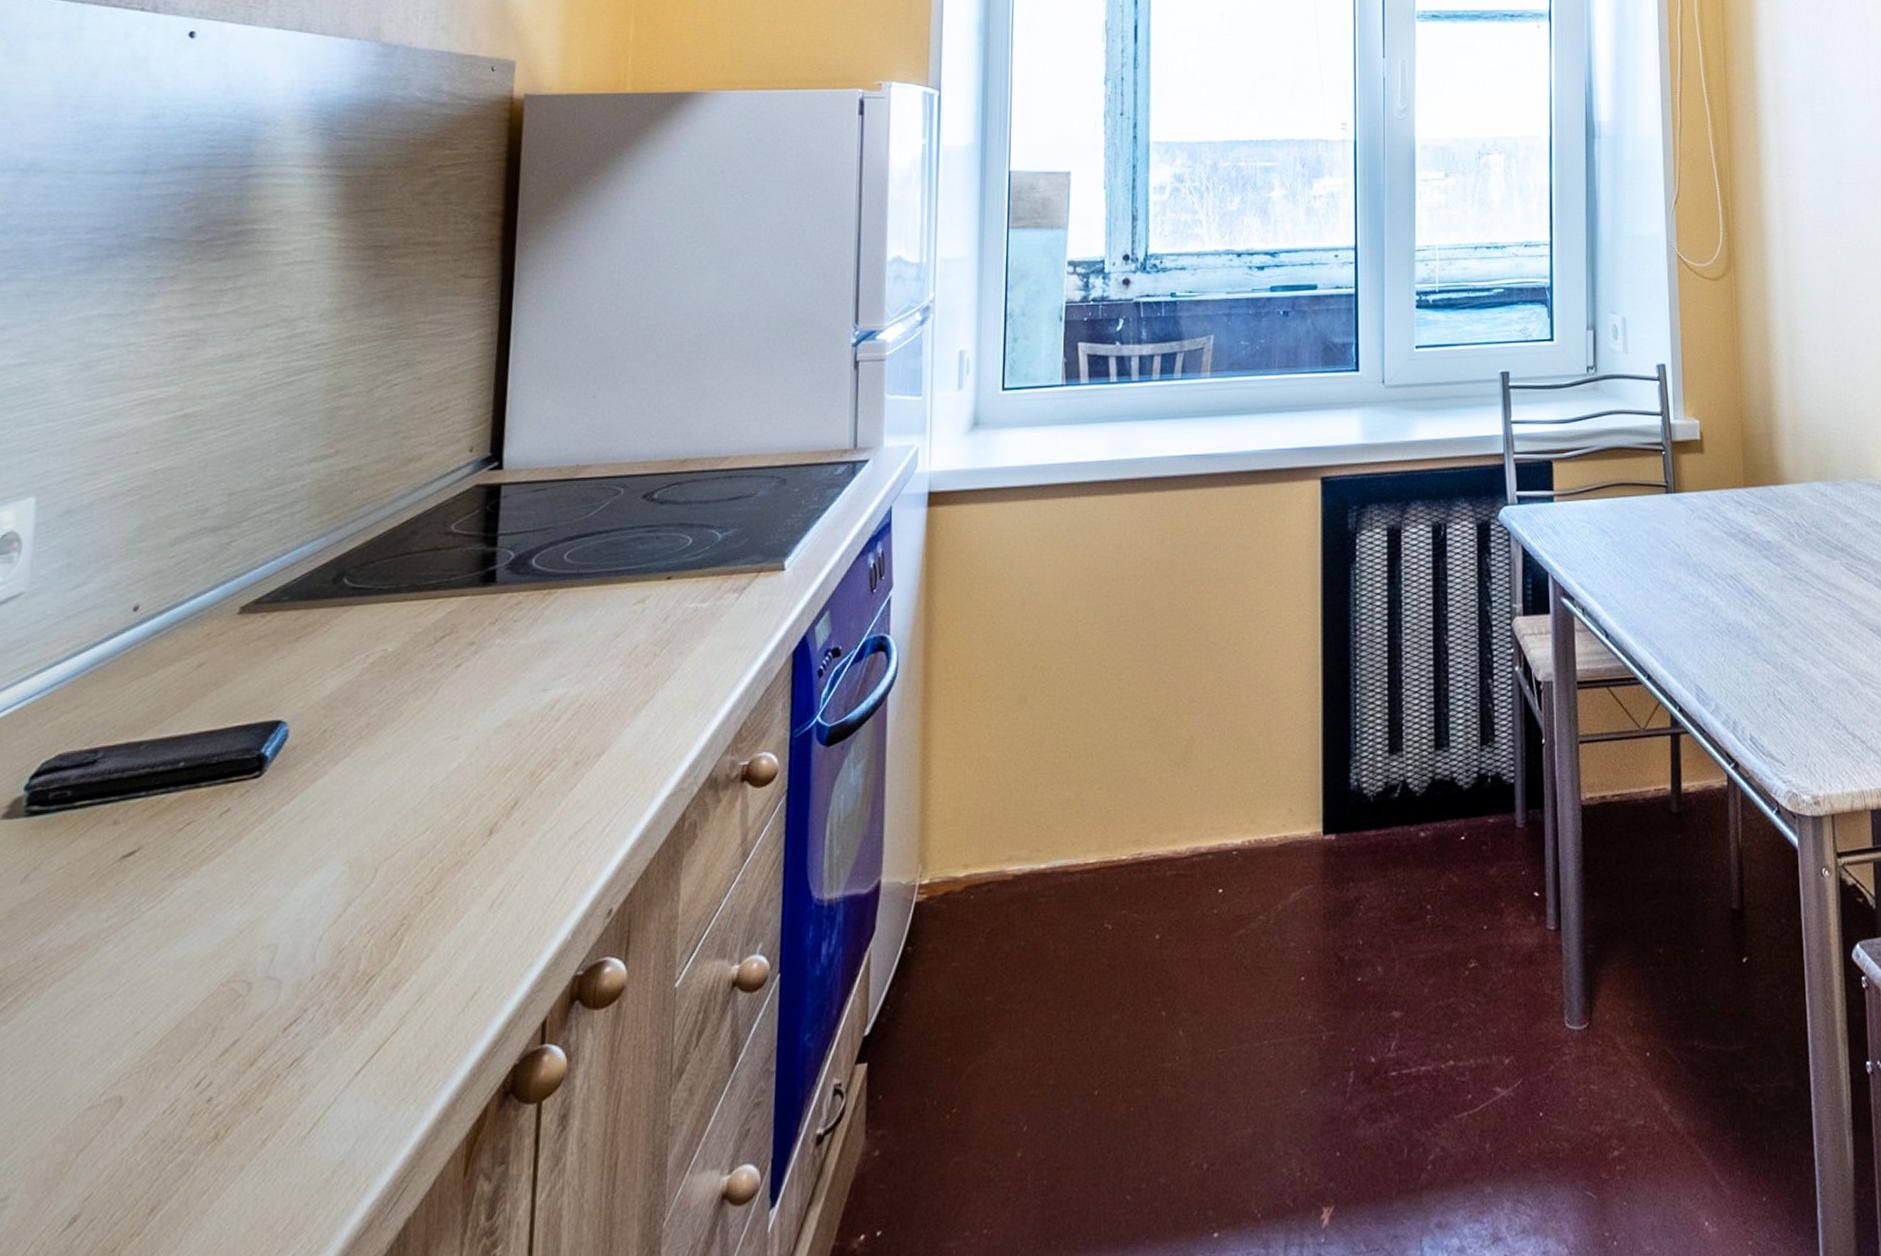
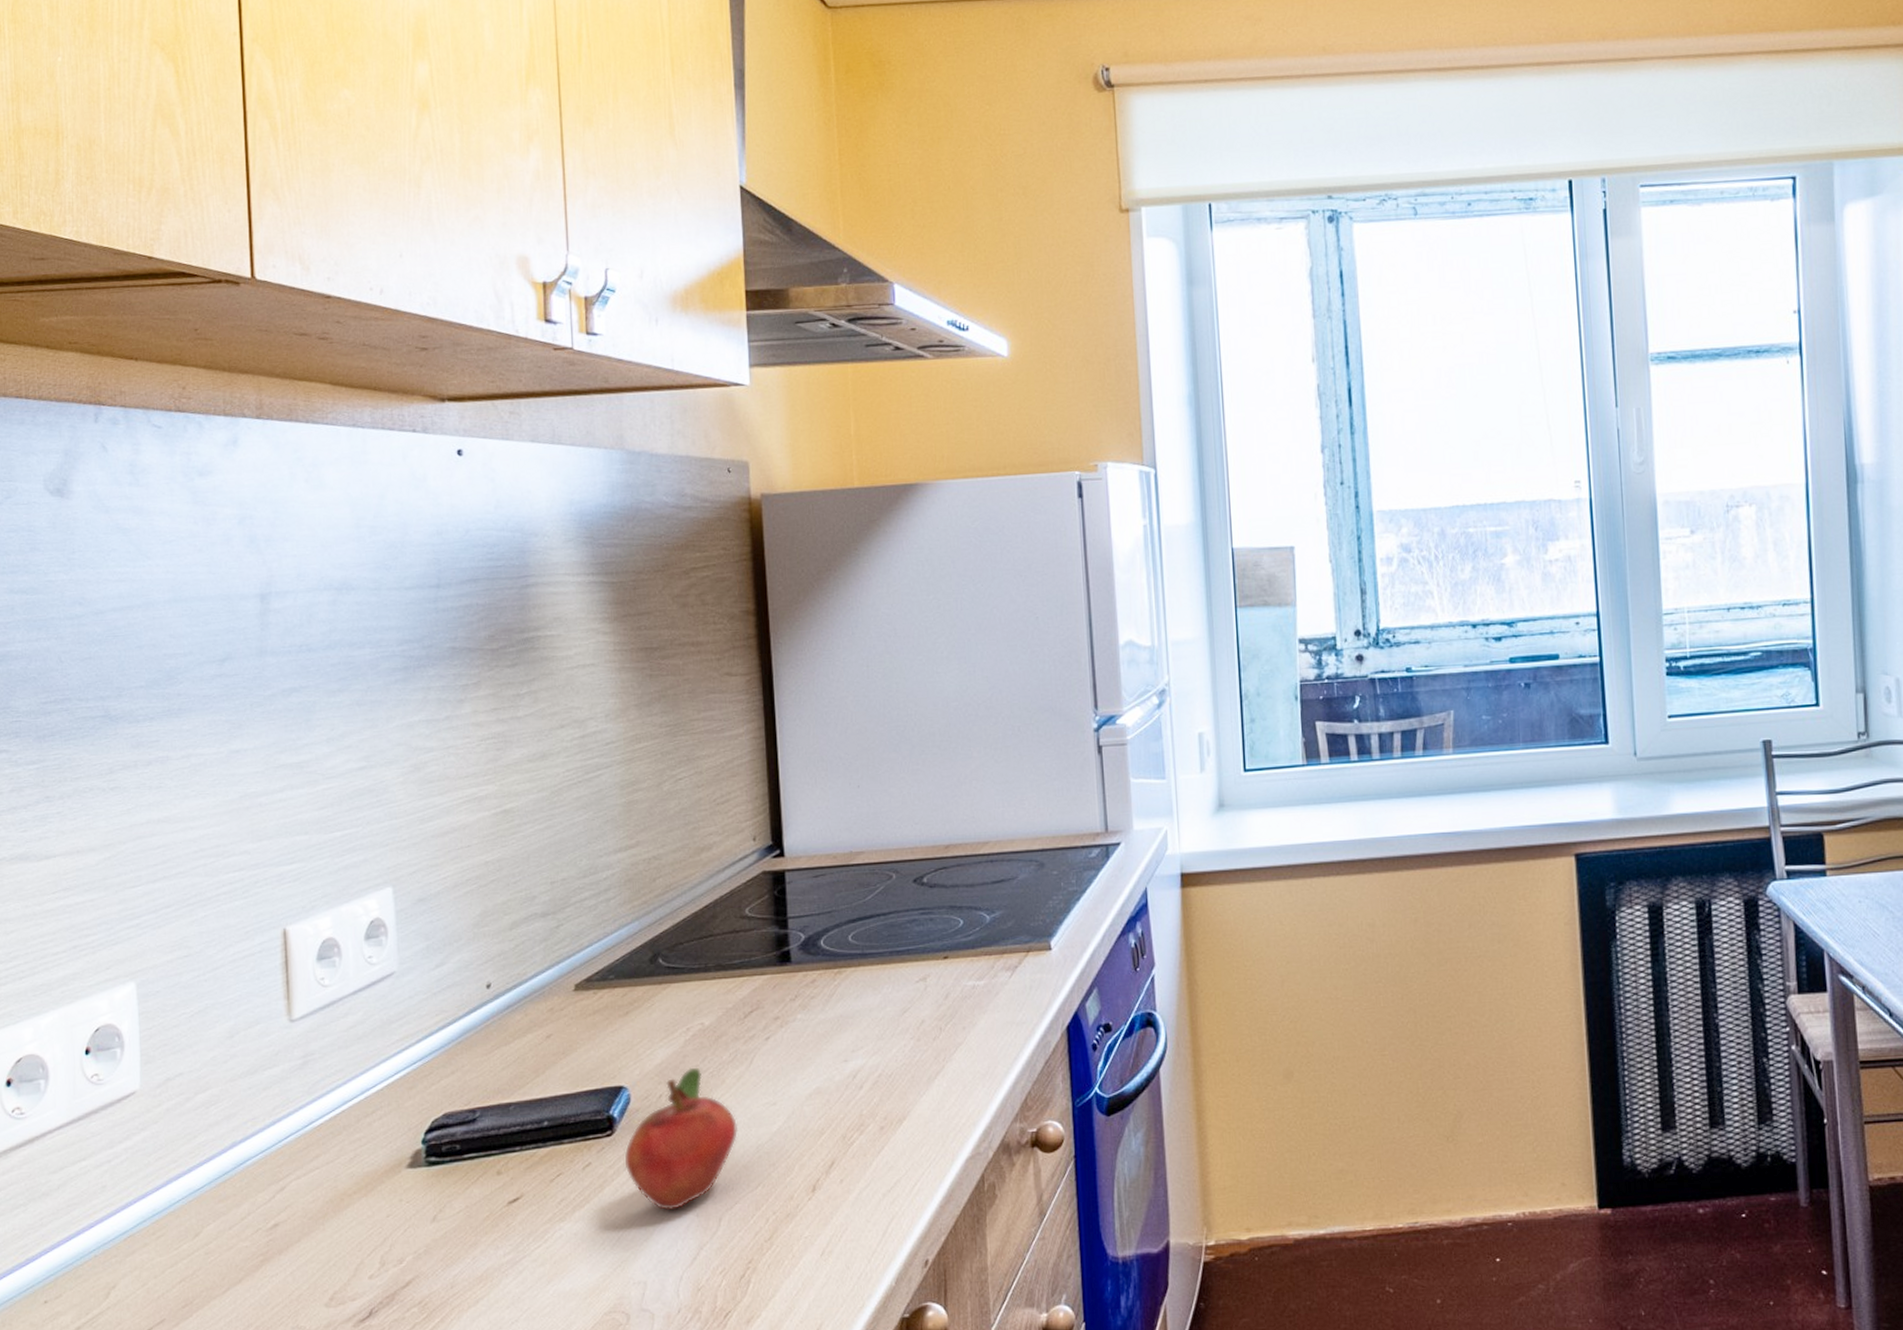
fruit: none [272,698,411,862] -> present [625,1067,738,1211]

